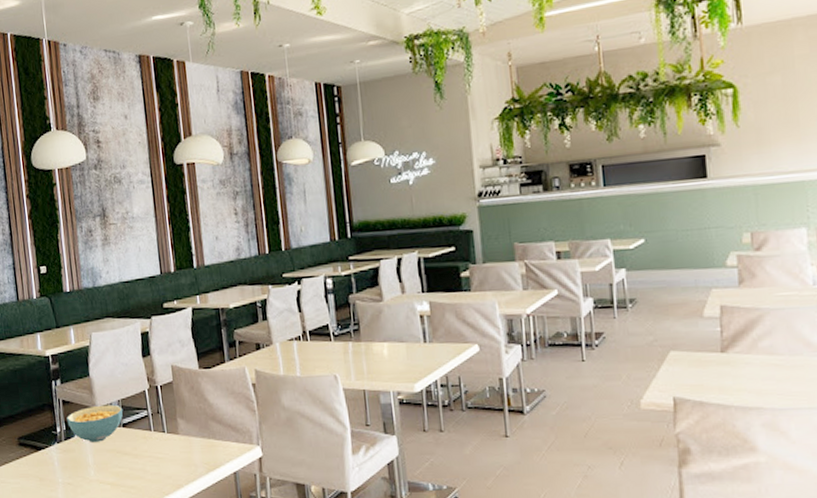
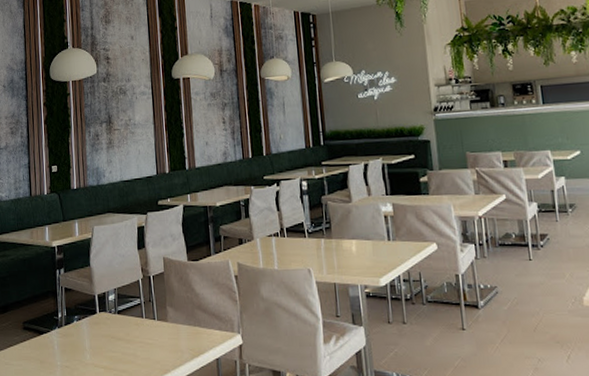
cereal bowl: present [67,404,123,442] -> none [68,293,119,328]

